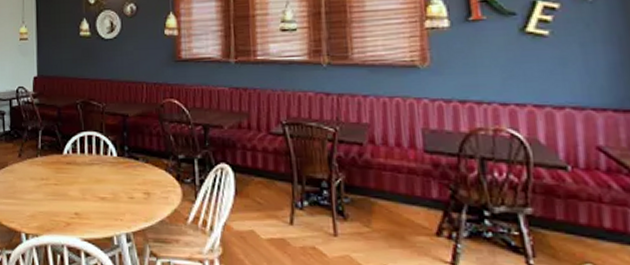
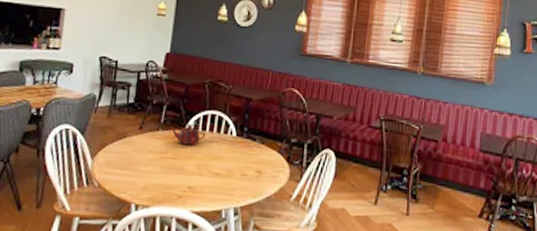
teapot: none [50,147,85,169] -> present [171,123,206,145]

